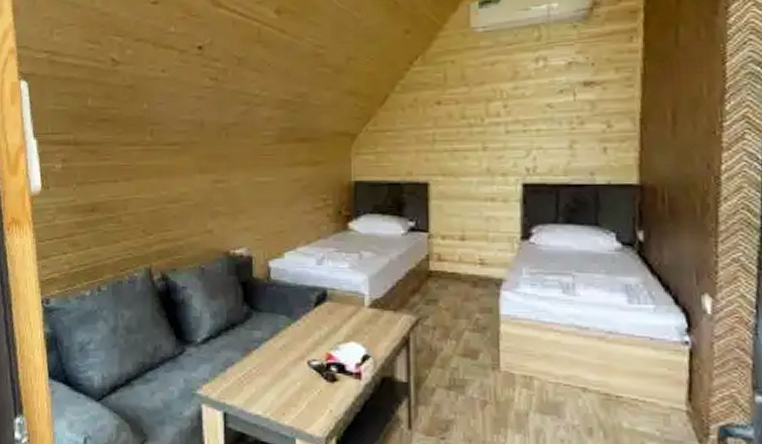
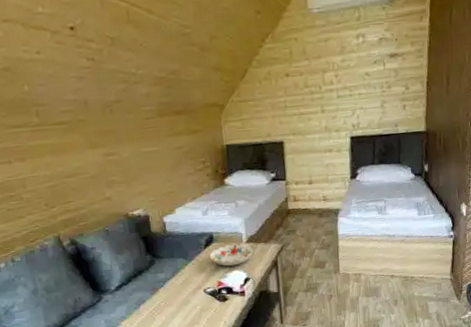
decorative bowl: none [320,306,377,336] -> present [209,243,253,267]

